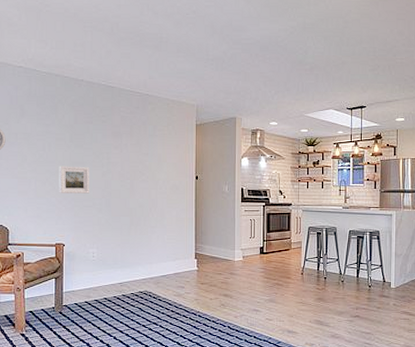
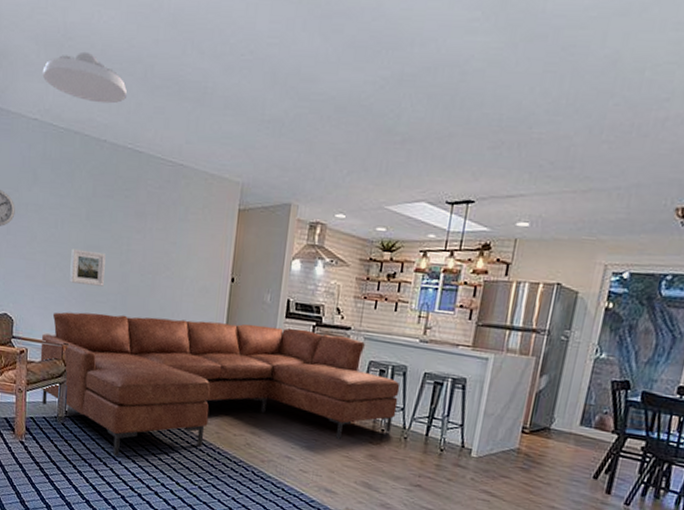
ceiling light: none [24,14,97,52] -> present [42,51,127,104]
sofa: none [36,209,333,333] -> present [40,311,401,456]

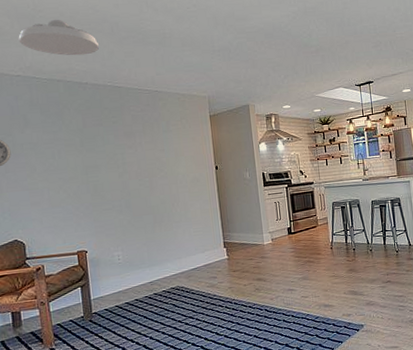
sofa: present [40,311,401,456] -> none [56,189,360,333]
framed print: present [70,248,106,287] -> none [72,170,107,200]

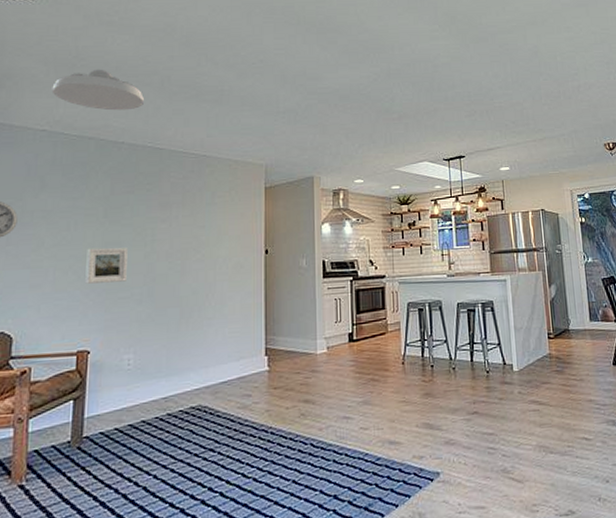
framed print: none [72,170,107,200] -> present [85,247,128,284]

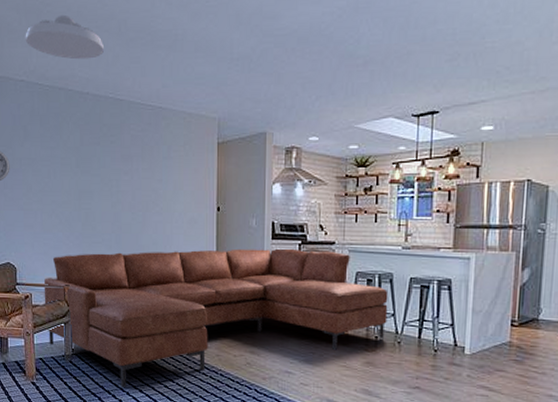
sofa: none [47,284,441,470] -> present [43,248,389,387]
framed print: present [85,247,128,284] -> none [65,195,98,228]

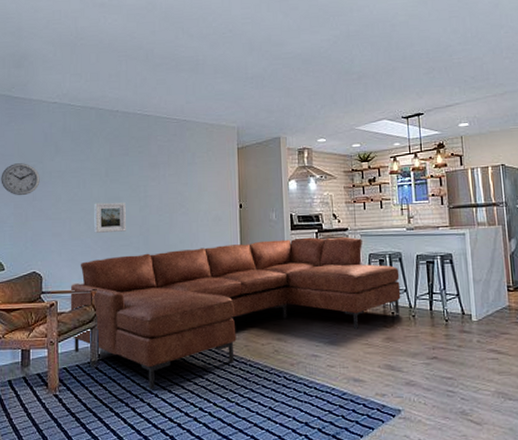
ceiling light: present [25,14,104,60] -> none [59,46,132,83]
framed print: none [65,195,98,228] -> present [94,202,126,233]

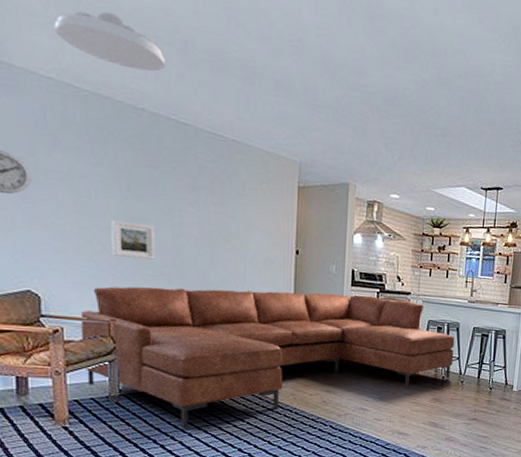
ceiling light: none [59,46,132,83] -> present [54,11,165,72]

